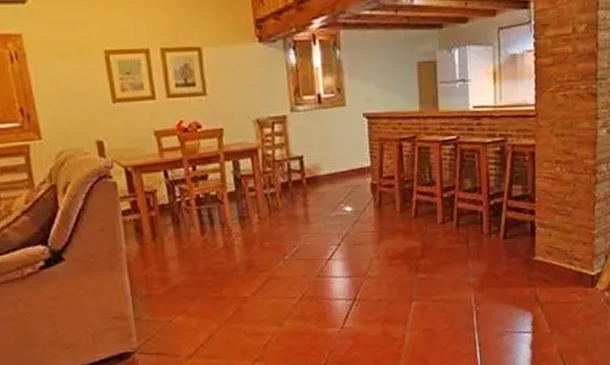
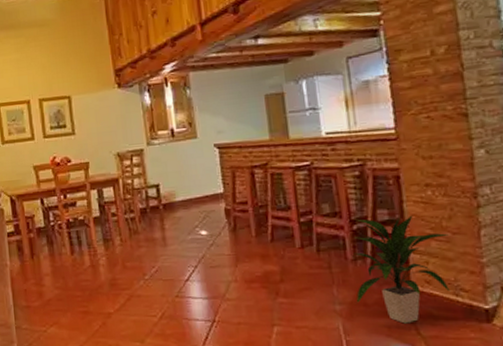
indoor plant: none [487,190,571,292] -> present [353,215,451,324]

